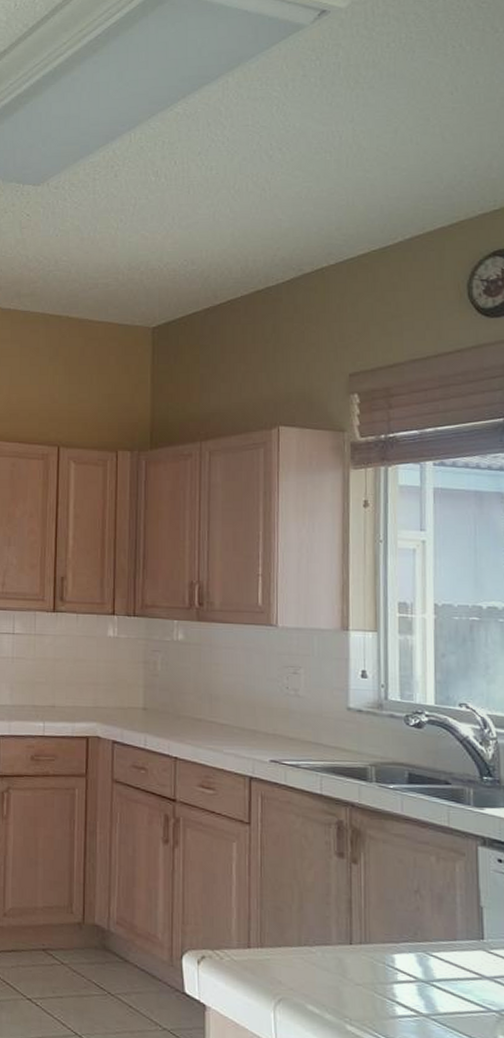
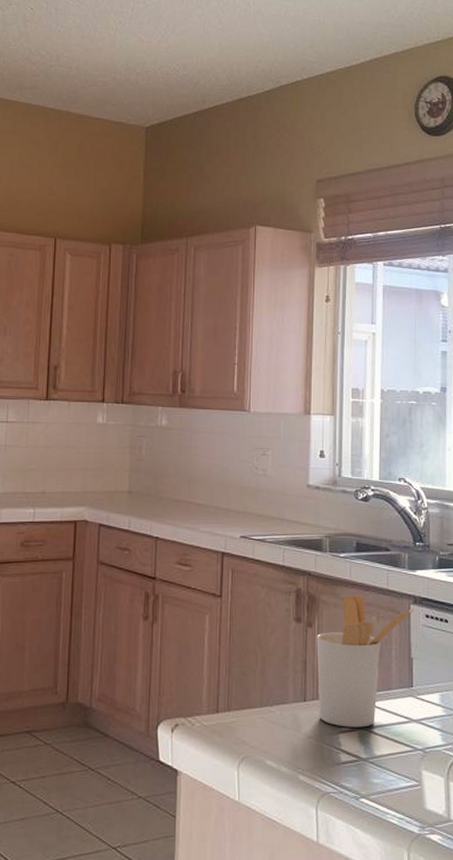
utensil holder: none [363,830,482,980] -> present [316,594,413,728]

